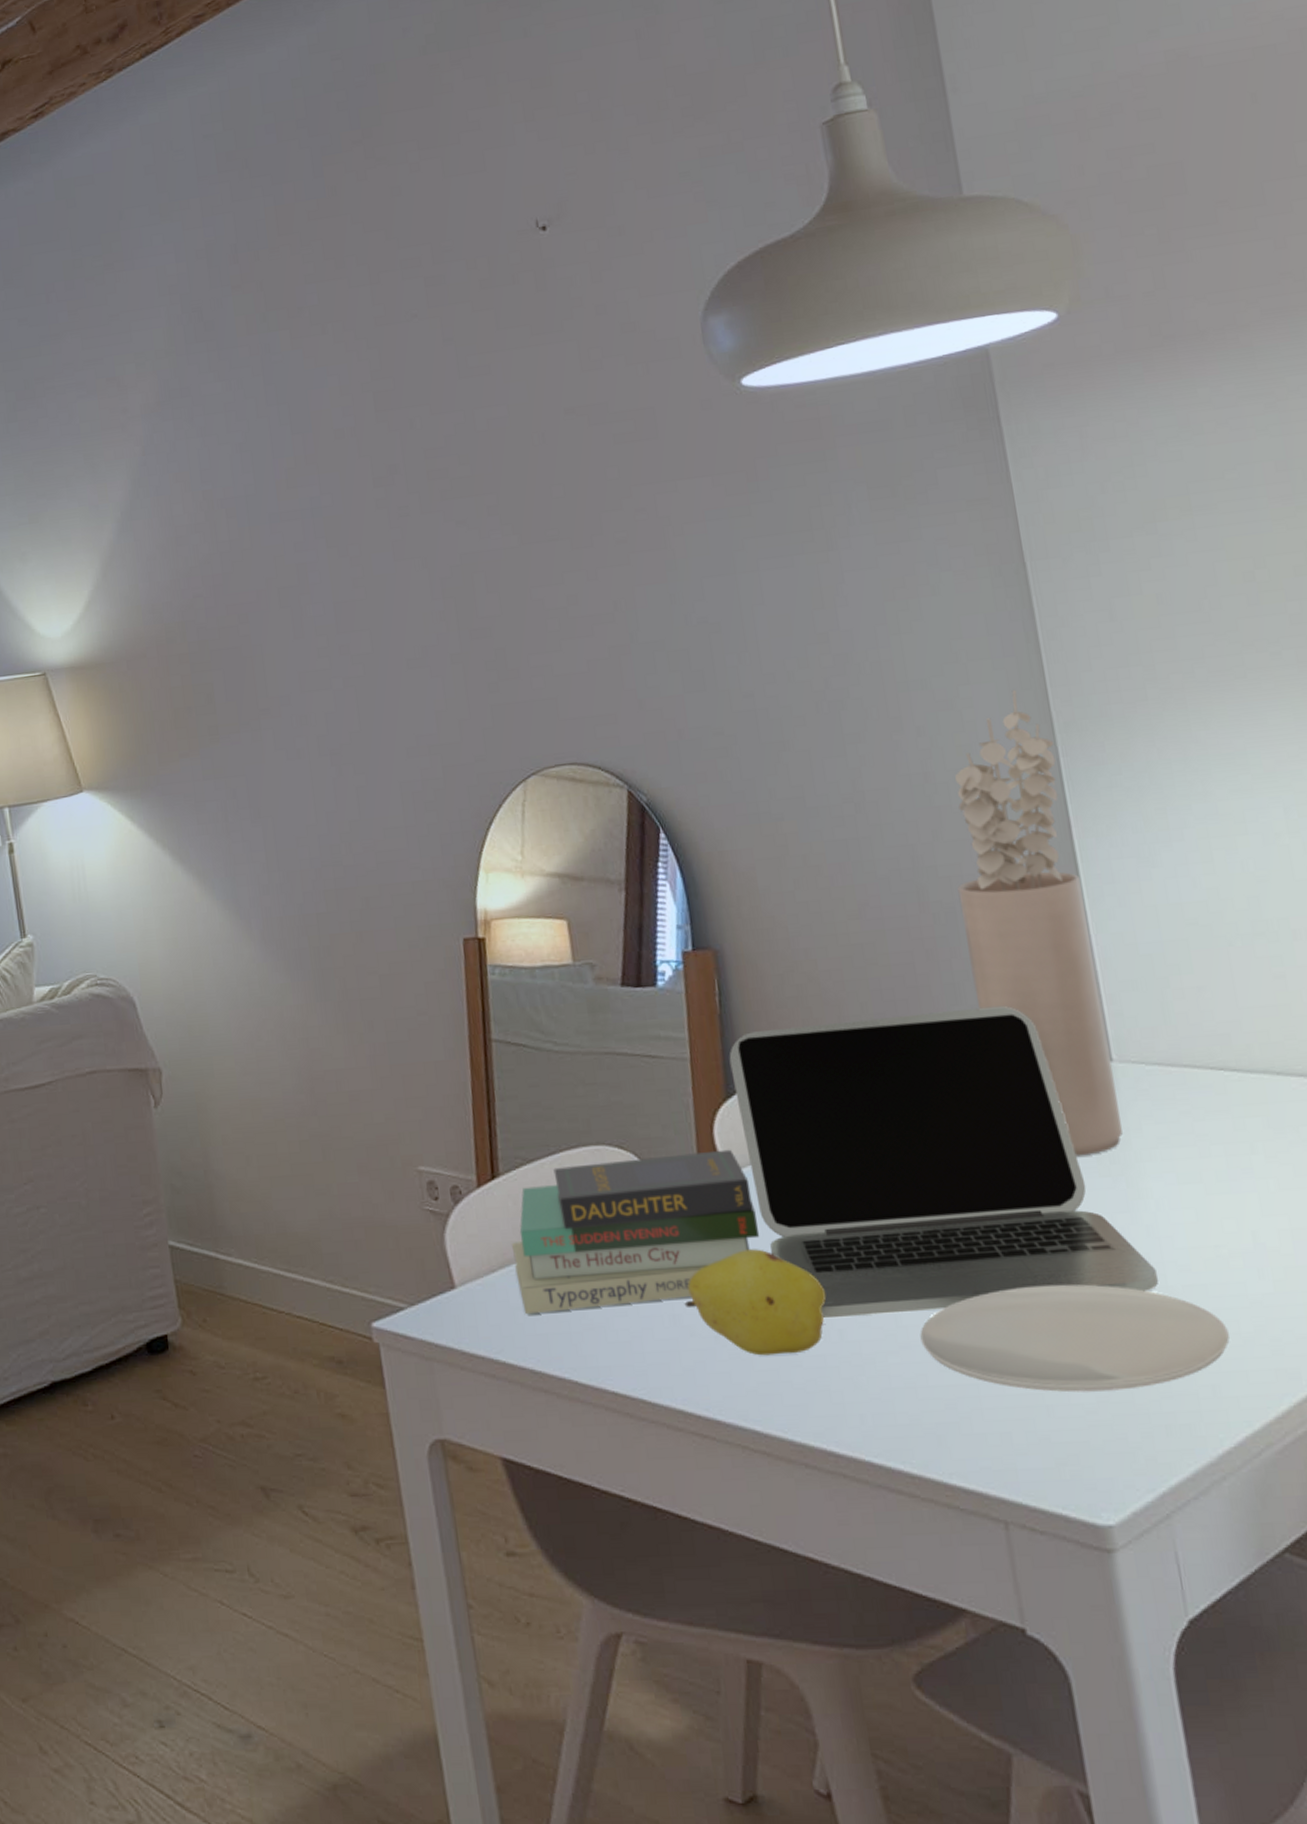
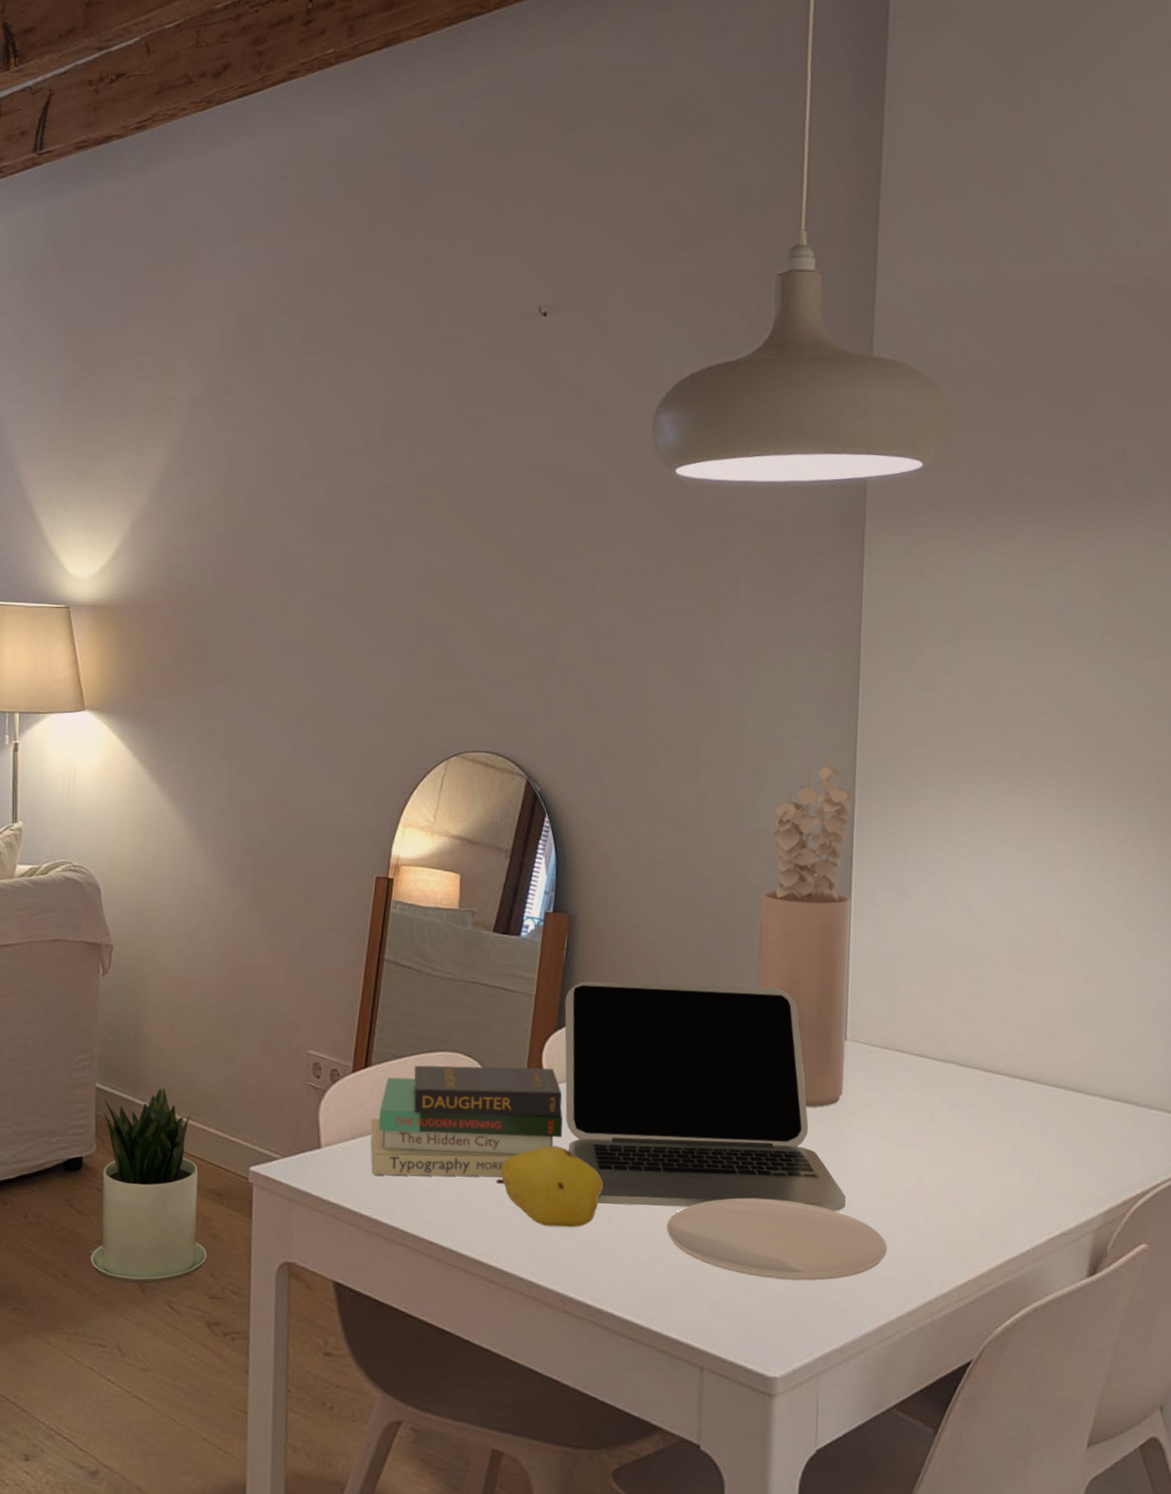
planter: none [182,1236,339,1488] -> present [90,1088,208,1284]

